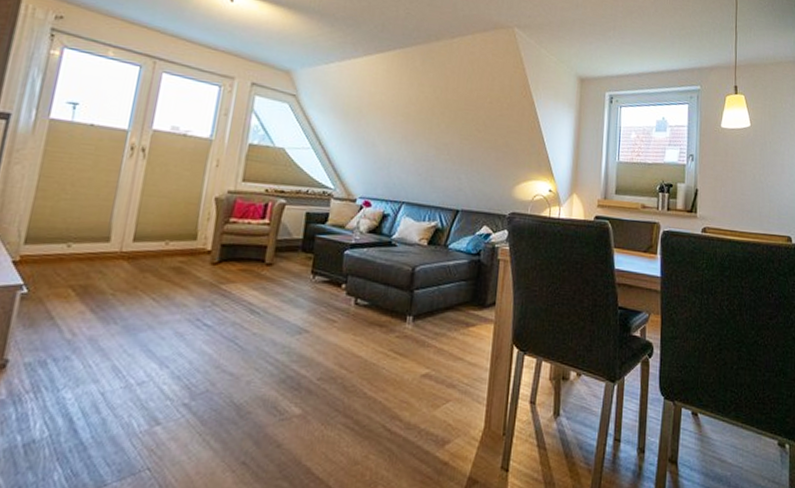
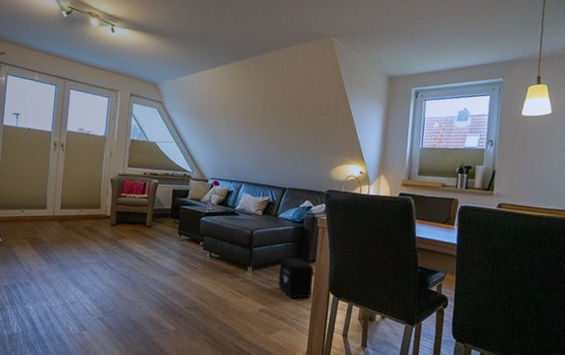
air purifier: none [447,300,493,358] -> present [278,257,314,299]

